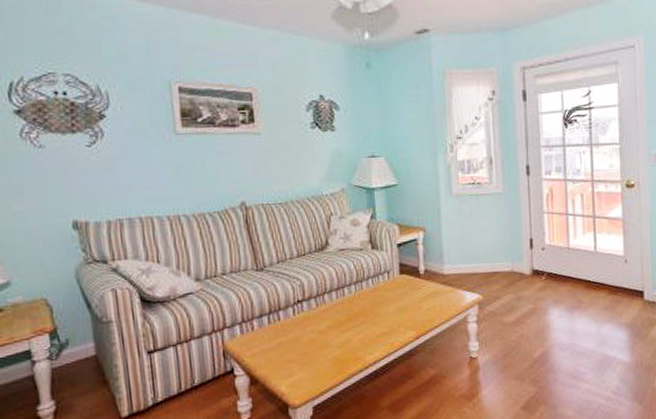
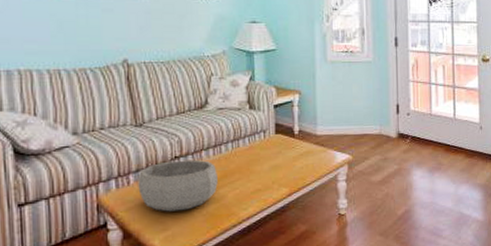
decorative bowl: none [262,303,342,357] -> present [138,159,218,212]

